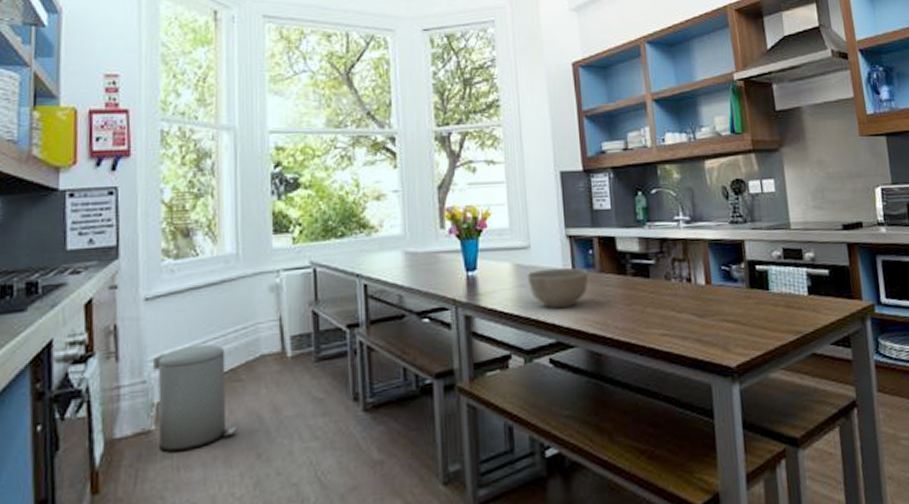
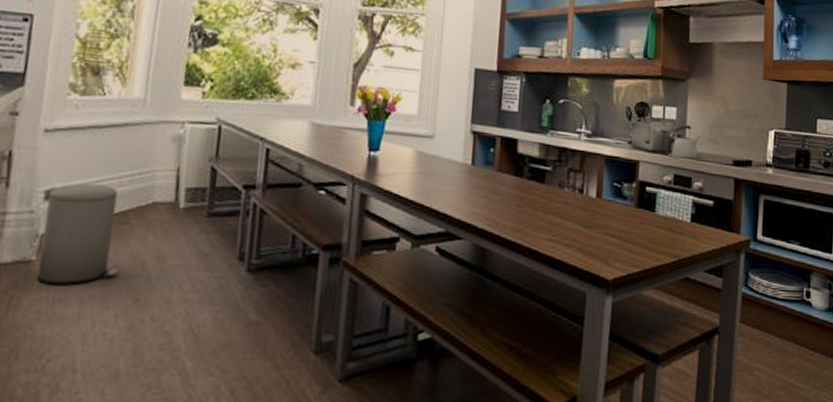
bowl: present [526,267,589,309] -> none [426,159,487,201]
toaster: none [729,195,780,231] -> present [630,120,678,155]
kettle: none [768,195,805,233] -> present [665,125,700,160]

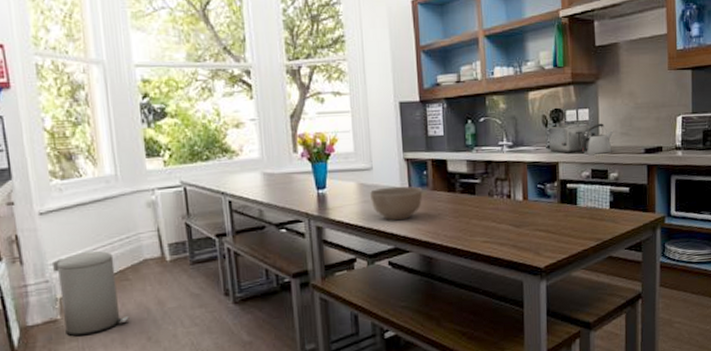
bowl: none [426,159,487,201] -> present [369,185,423,221]

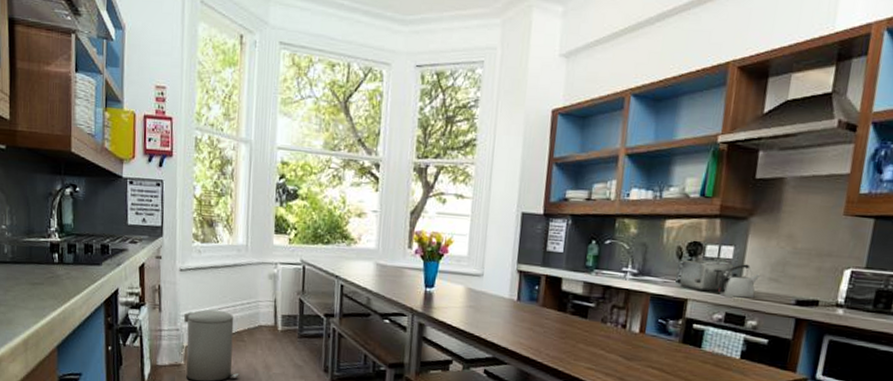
bowl: present [369,185,423,221] -> none [475,295,532,332]

